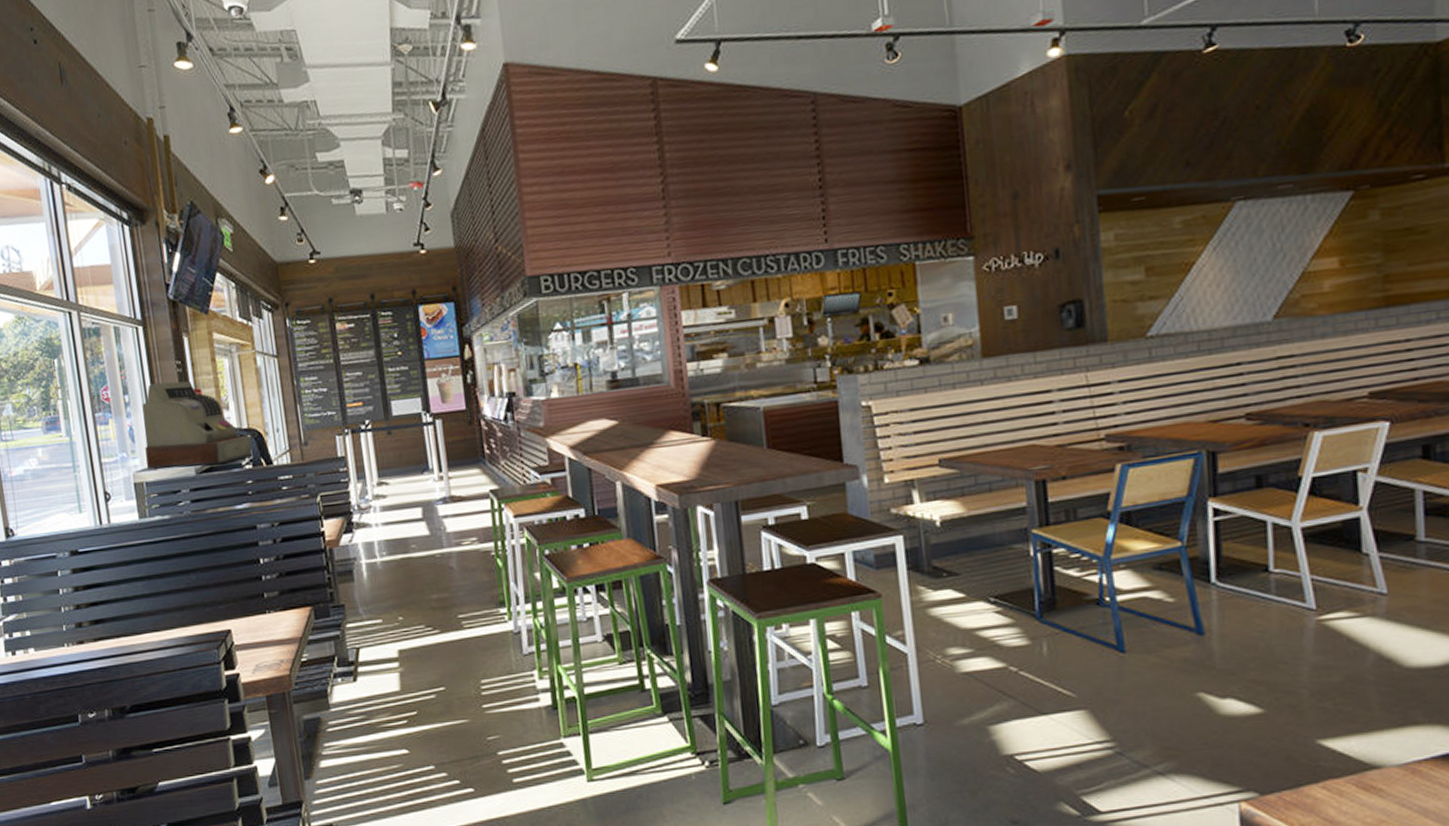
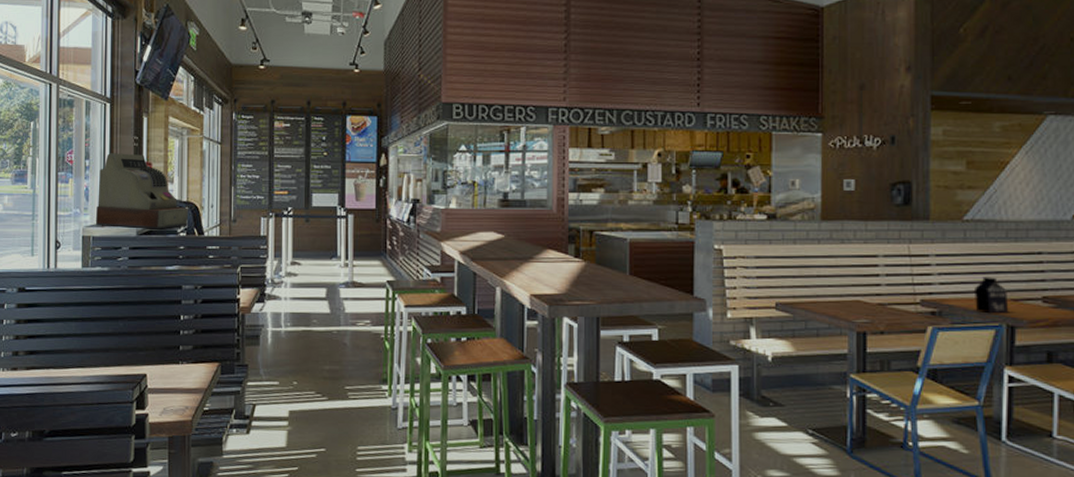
soya milk: none [1166,398,1208,441] -> present [975,277,1009,314]

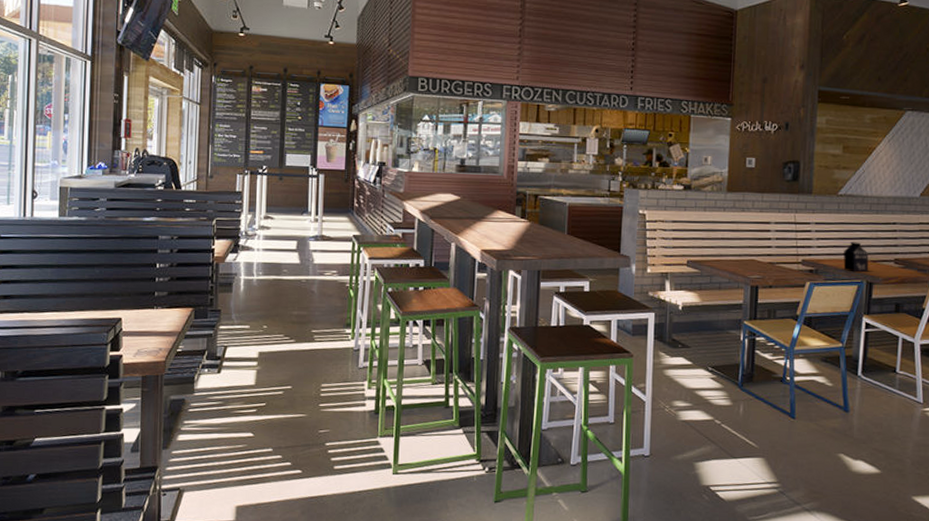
cash register: present [95,153,188,229] -> none [73,109,166,183]

